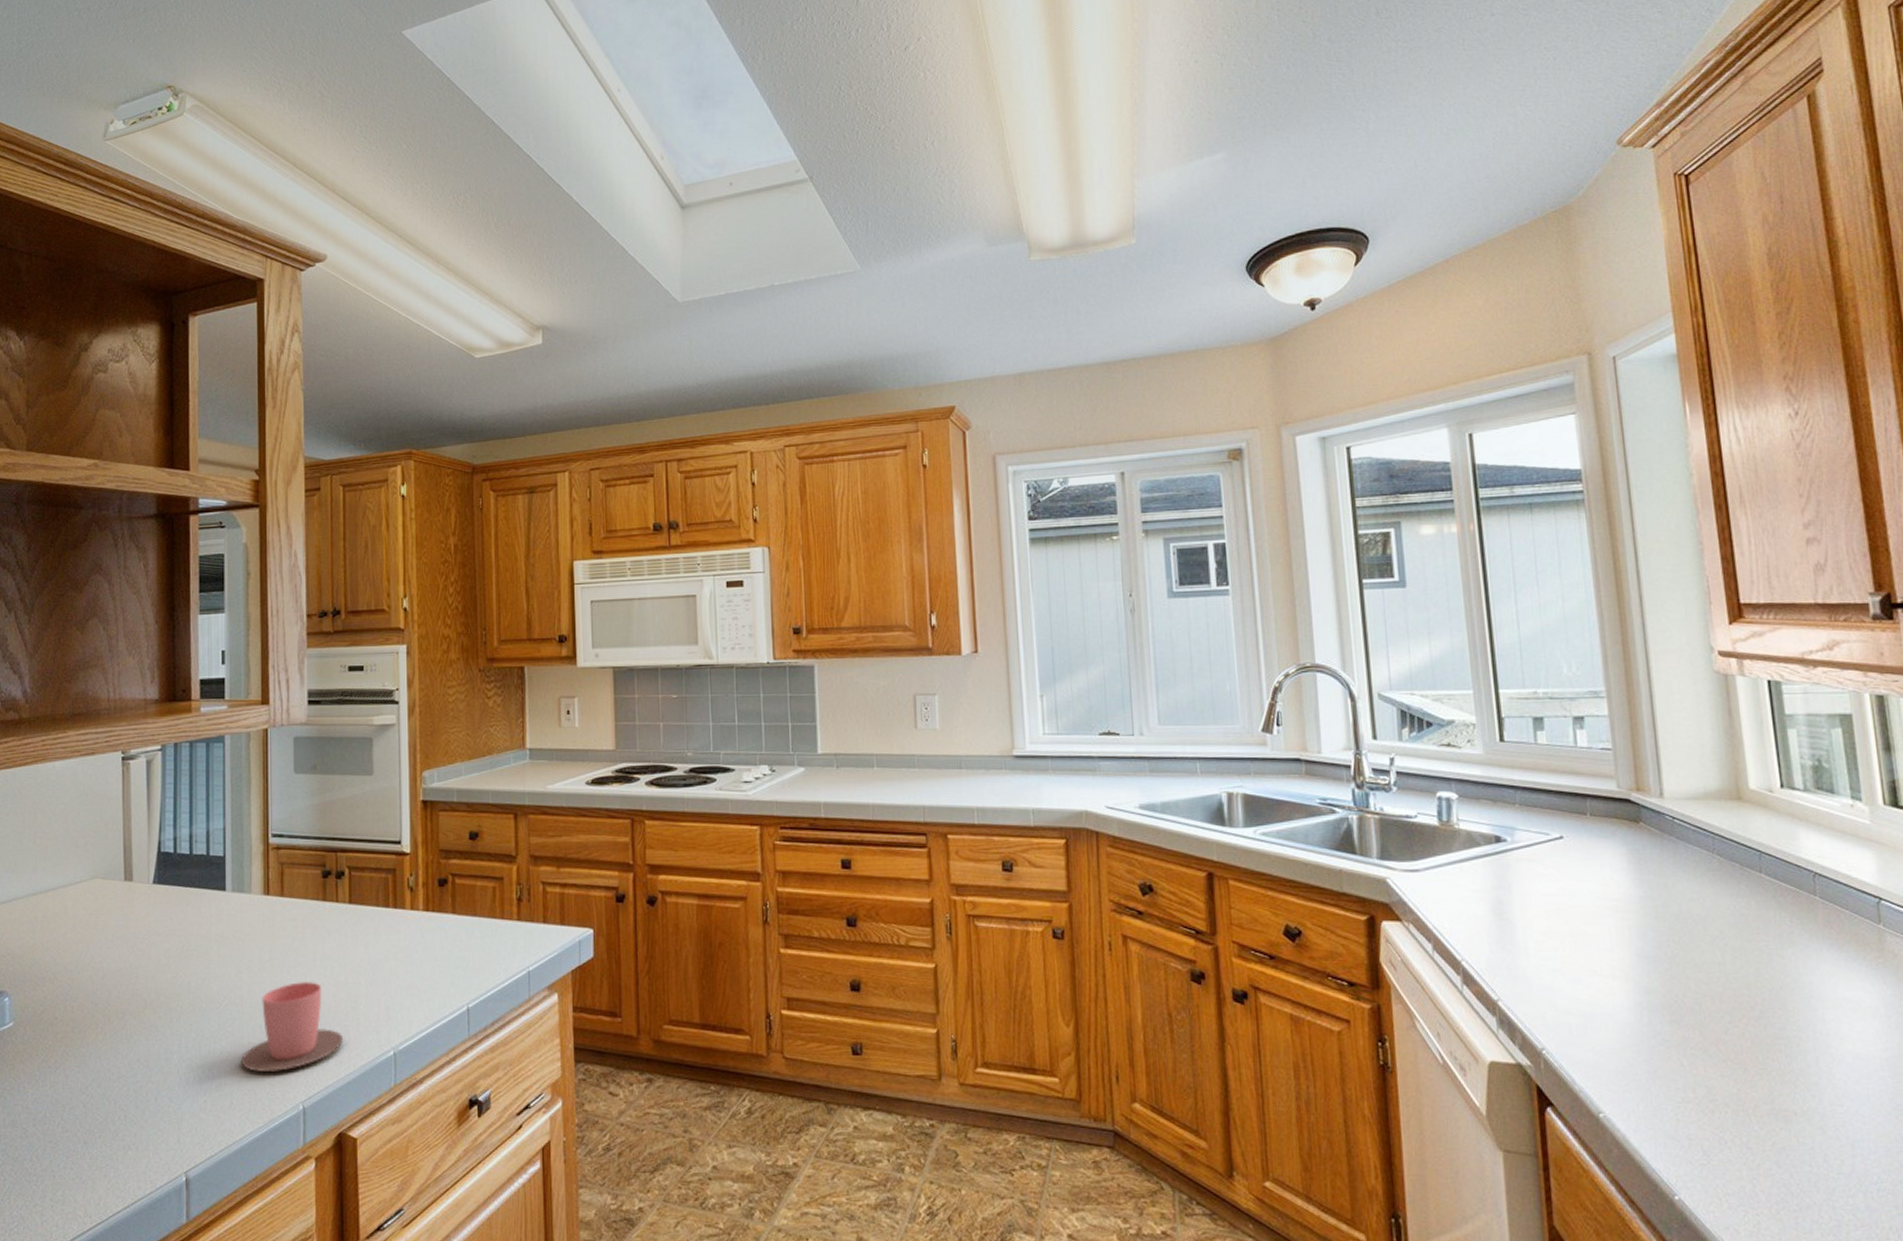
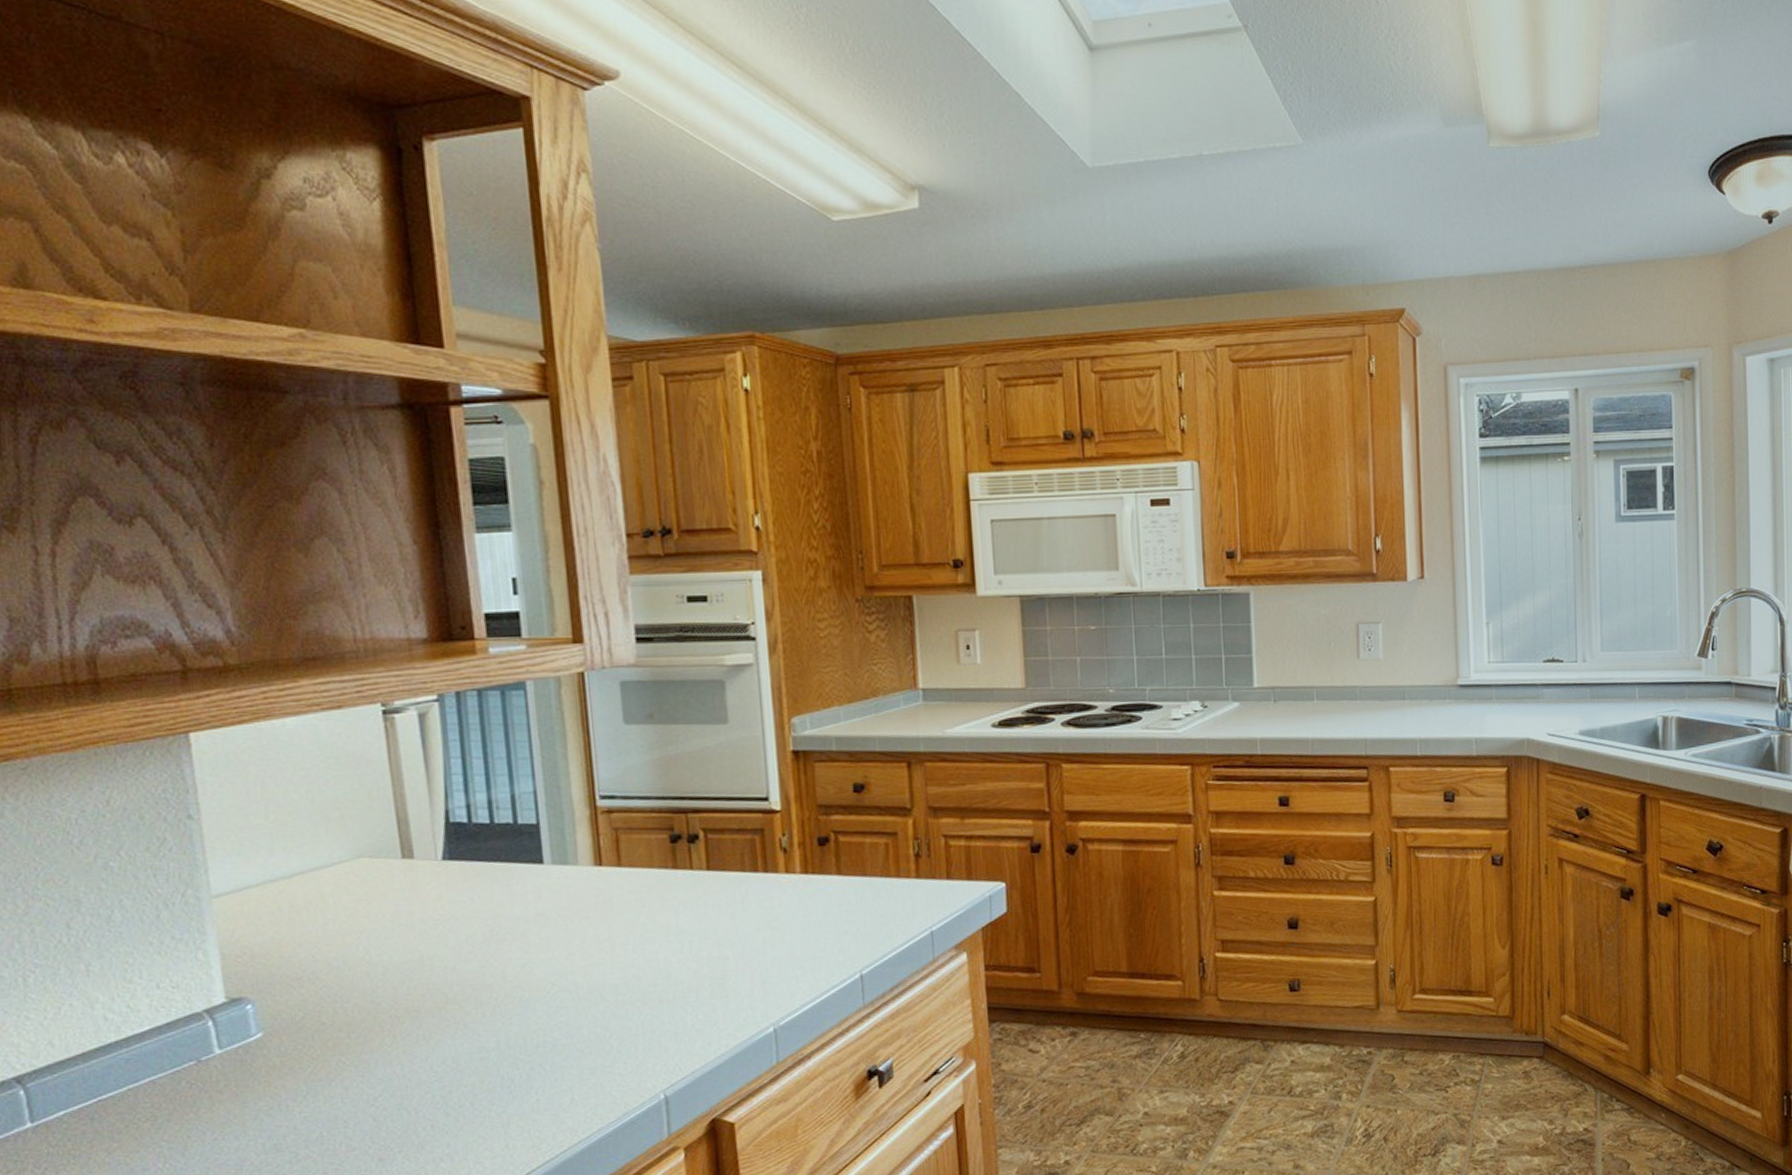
cup: present [241,982,344,1073] -> none [581,959,711,1064]

